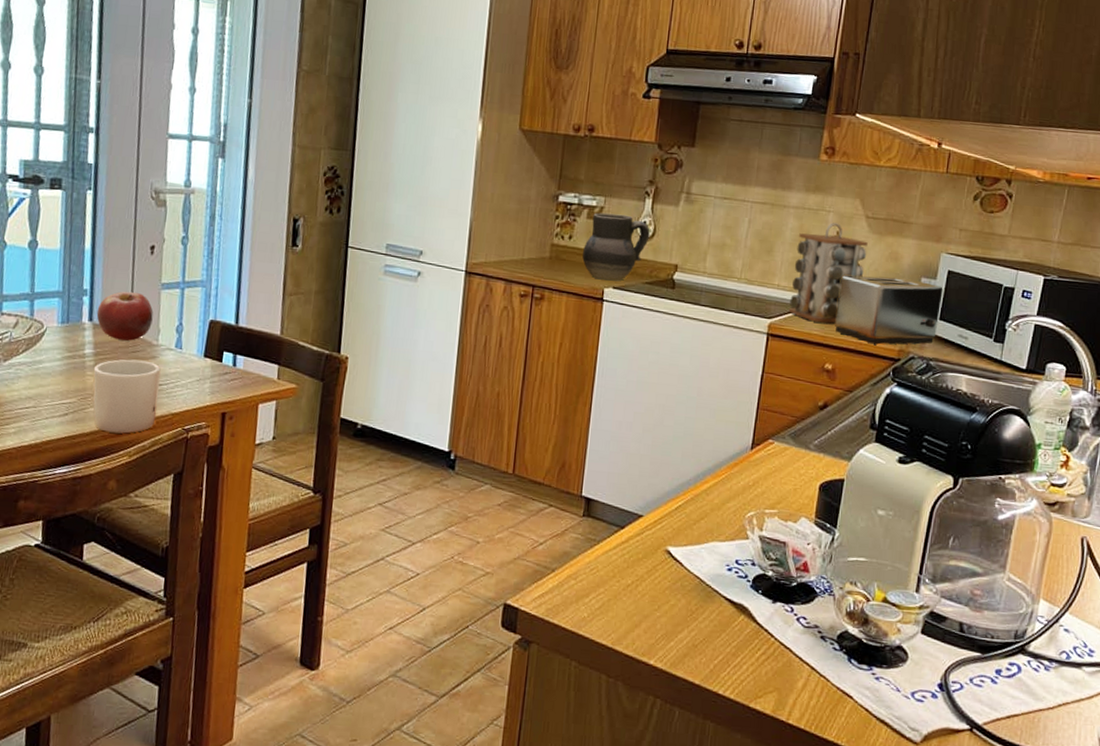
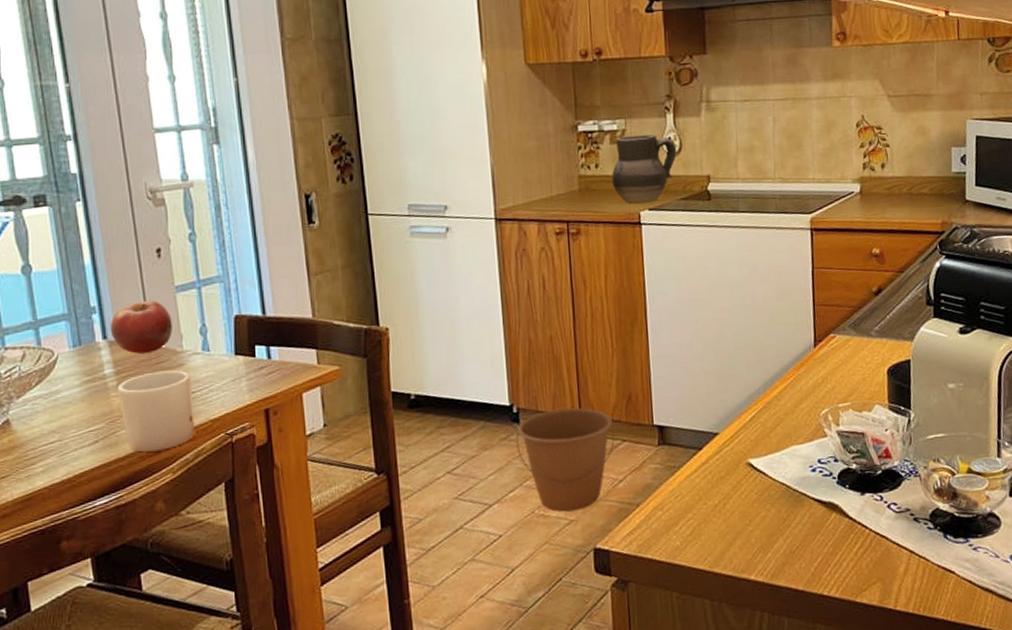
bucket: none [448,463,545,564] -> present [516,407,616,512]
spice rack: present [788,223,868,324] -> none [825,107,895,209]
toaster: present [835,275,943,345] -> none [873,150,975,222]

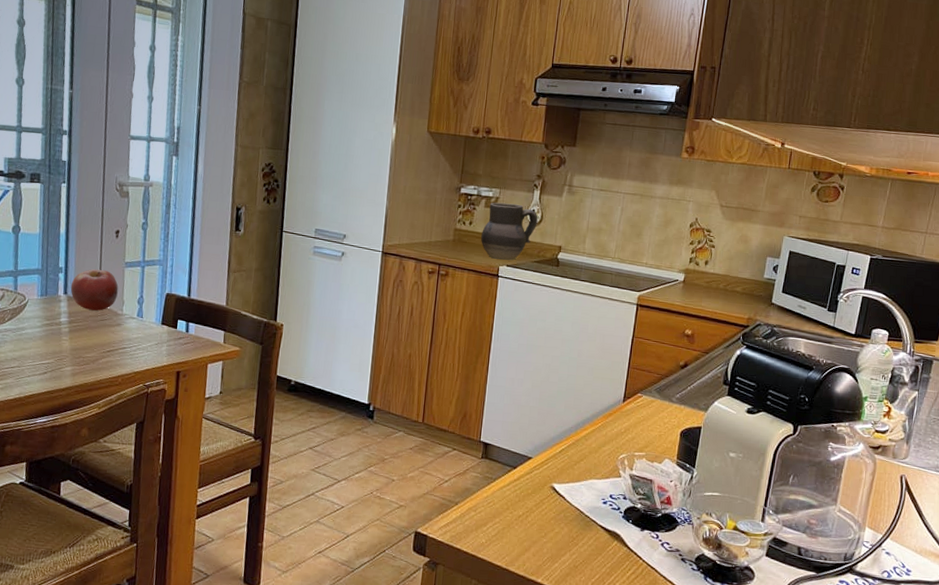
mug: present [117,370,195,453] -> none [67,326,125,389]
bucket: present [516,407,616,512] -> none [367,413,450,498]

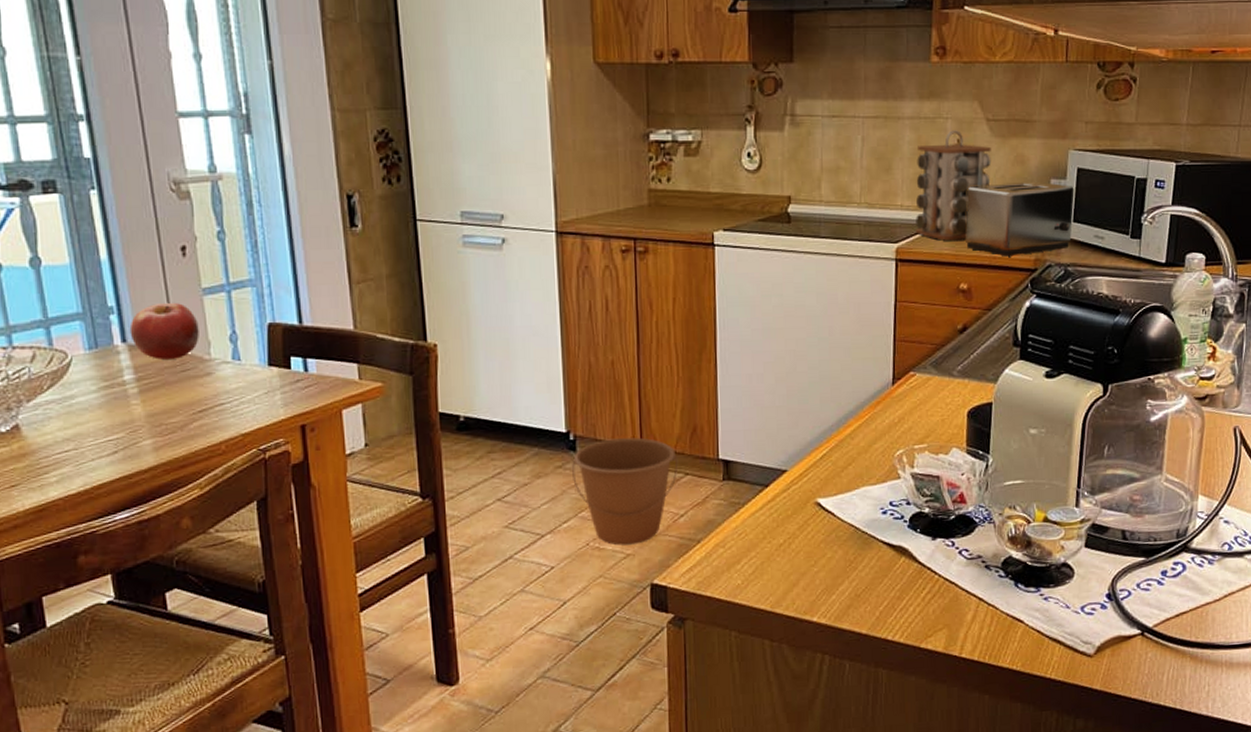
bucket: none [367,413,450,498] -> present [572,437,679,545]
ceramic jug: present [481,202,538,260] -> none [685,147,756,223]
spice rack: none [654,211,722,296] -> present [915,130,991,241]
toaster: none [694,255,786,314] -> present [965,181,1075,257]

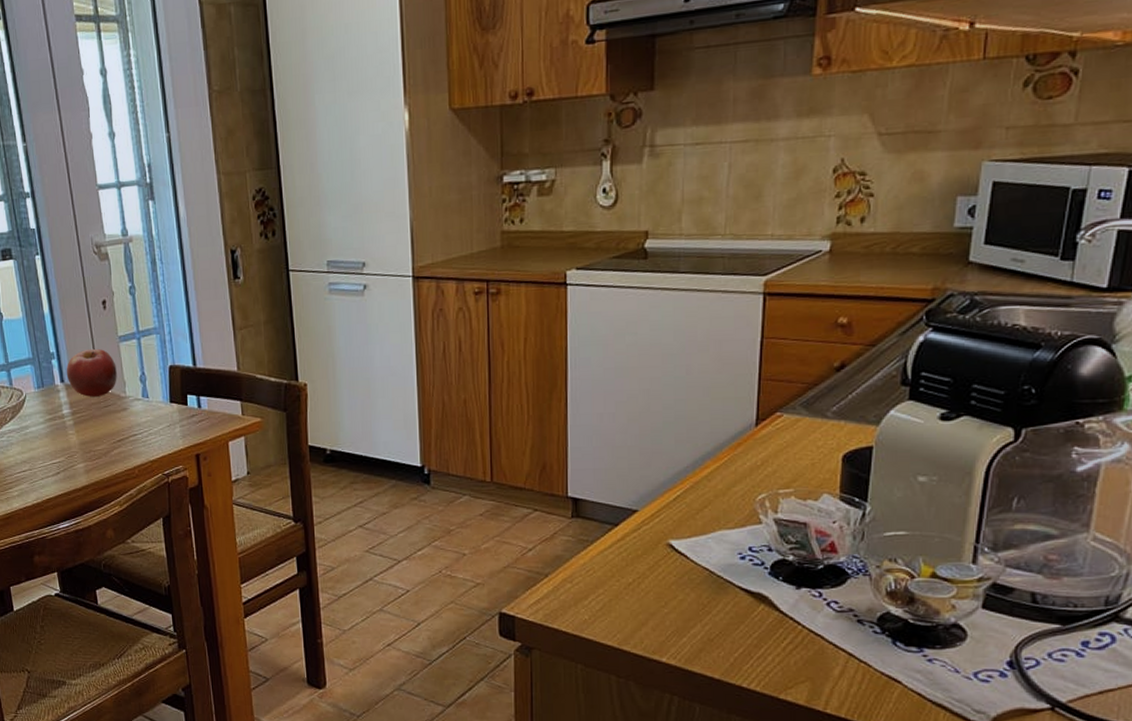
bucket: present [572,437,679,545] -> none [426,473,528,575]
spice rack: present [915,130,991,241] -> none [787,148,882,271]
toaster: present [965,181,1075,257] -> none [847,200,988,287]

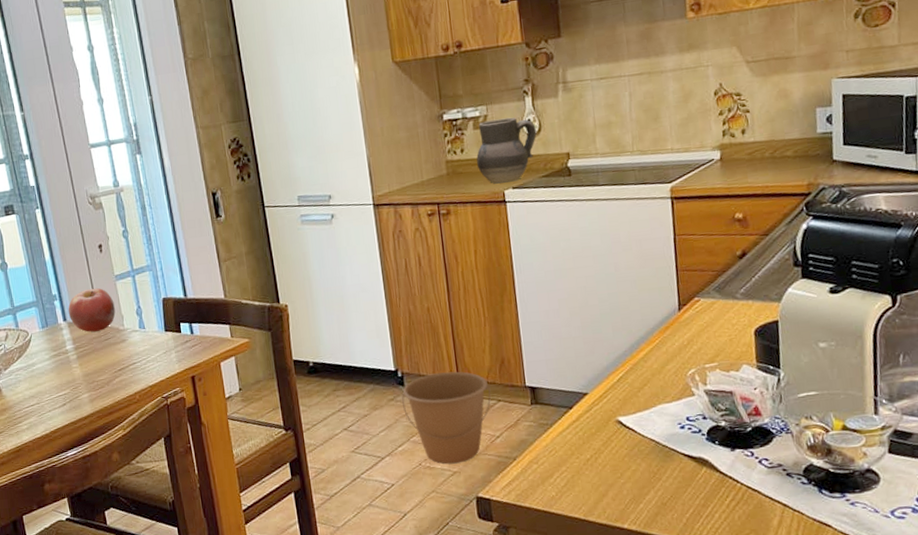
bucket: none [426,473,528,575] -> present [401,371,491,464]
ceramic jug: none [538,184,612,262] -> present [476,117,537,184]

